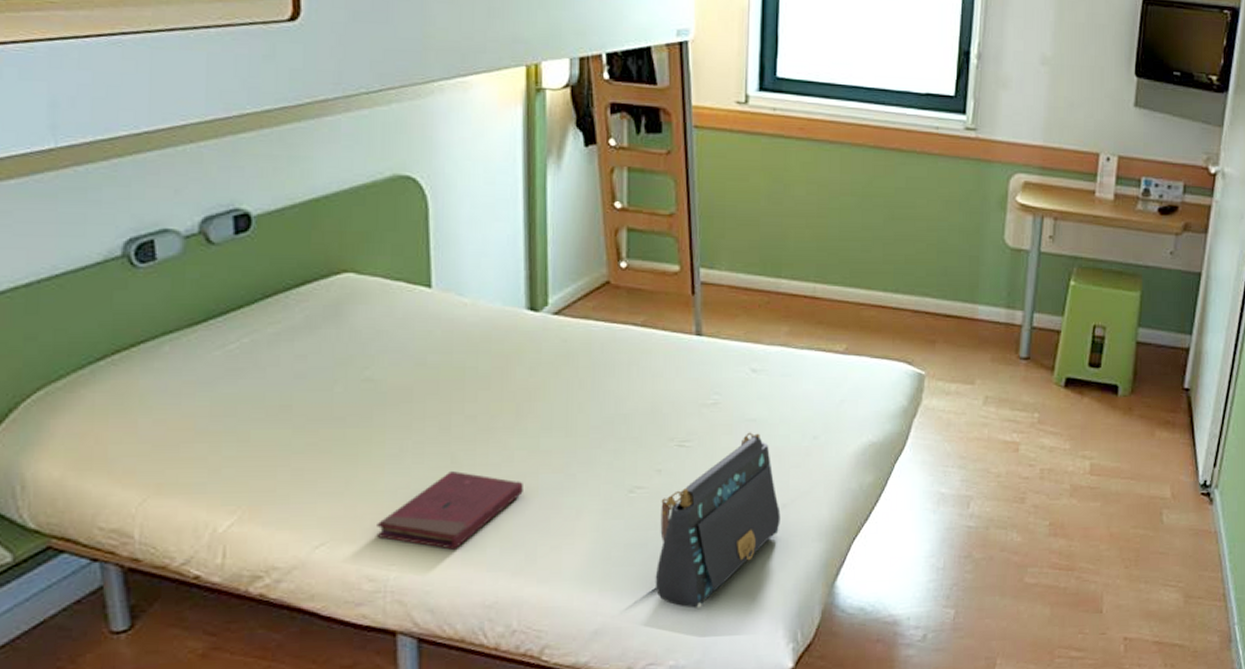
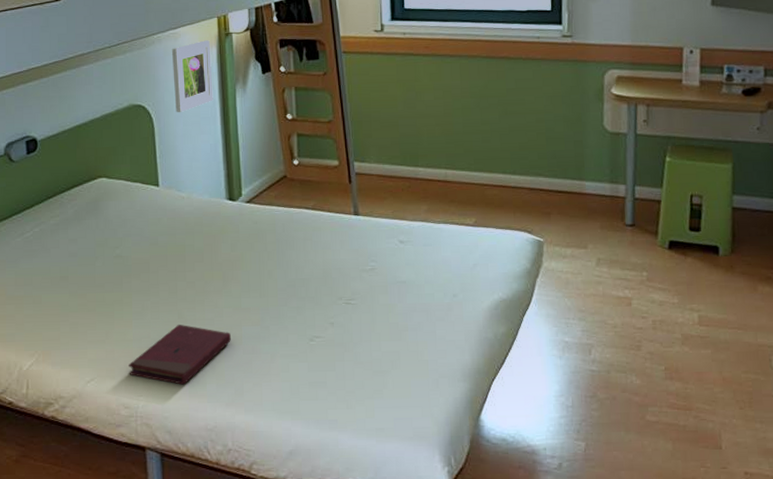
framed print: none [458,95,515,190] -> present [171,40,213,112]
shoulder bag: present [655,432,781,608] -> none [334,292,431,435]

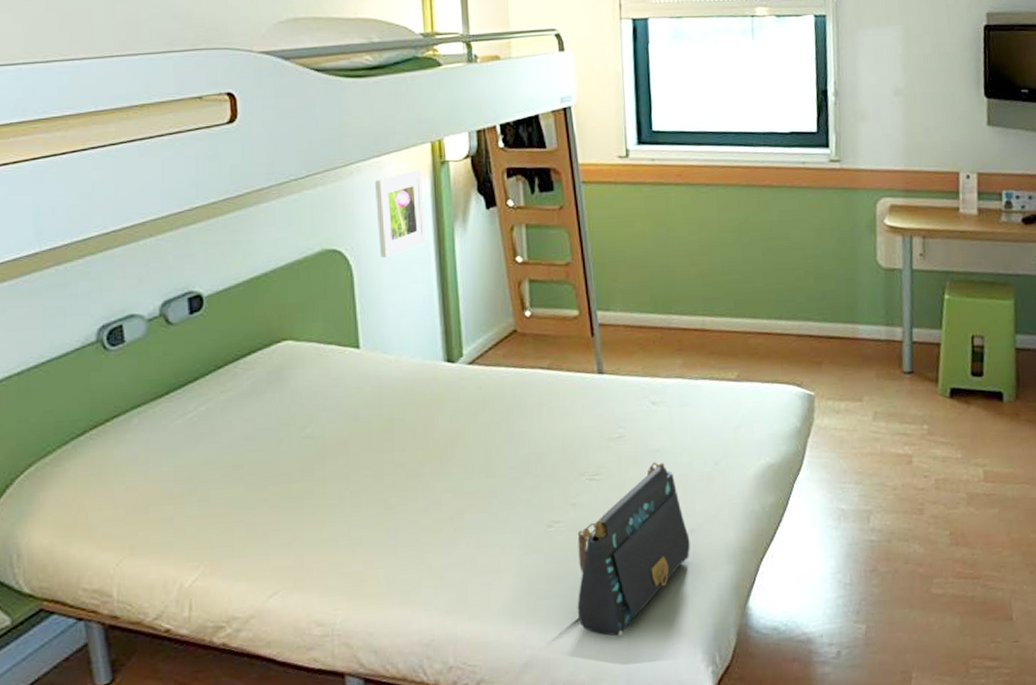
book: present [129,325,231,385] -> none [322,517,451,592]
shoulder bag: none [334,292,431,435] -> present [577,462,690,637]

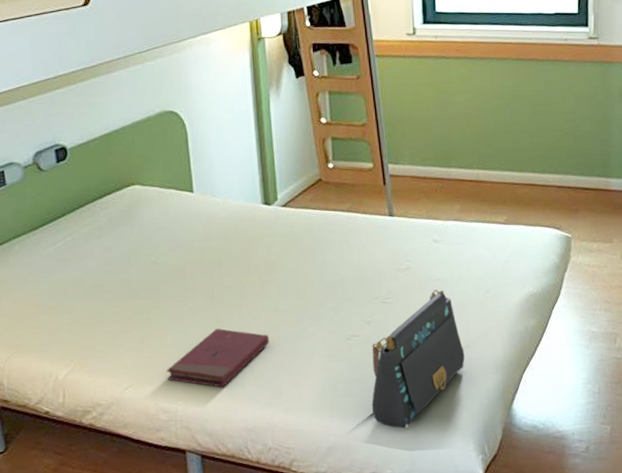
book: none [322,517,451,592] -> present [167,328,269,388]
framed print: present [374,170,427,258] -> none [203,45,247,118]

